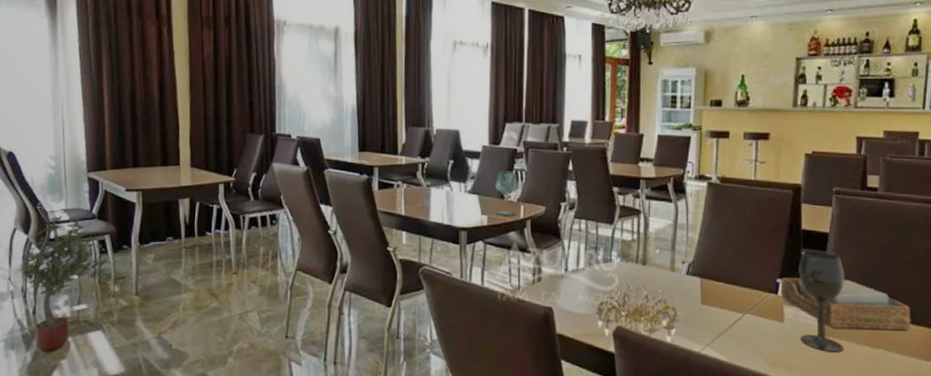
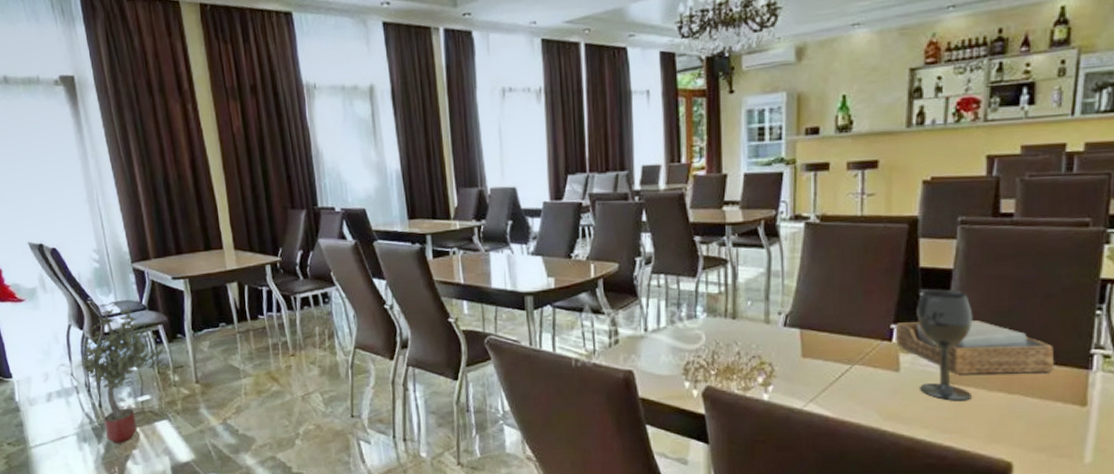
wine glass: present [494,171,519,217] -> none [559,227,587,277]

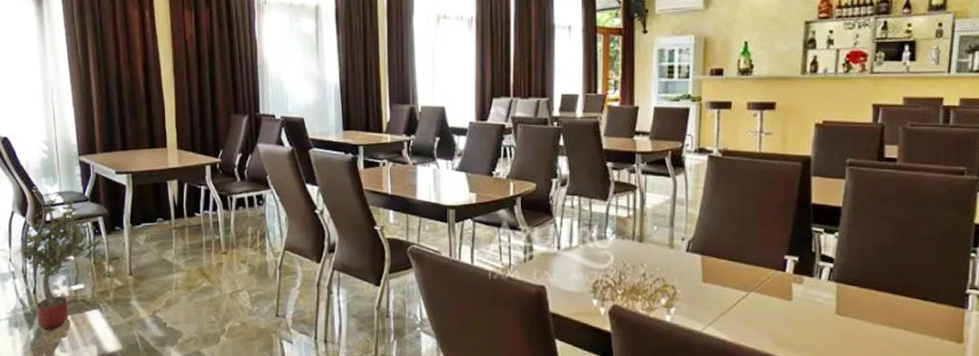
napkin holder: present [895,320,1055,375] -> none [788,254,934,310]
wine glass: present [916,289,973,401] -> none [808,224,860,332]

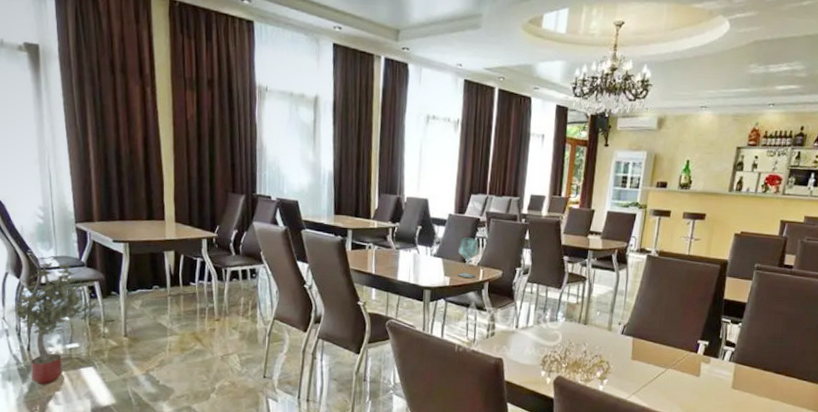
wine glass: none [482,147,508,194] -> present [458,237,480,279]

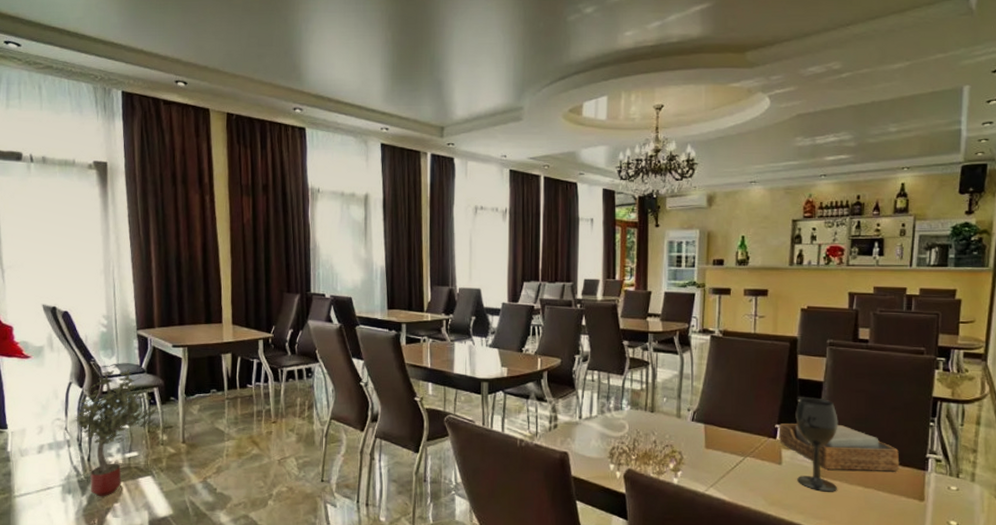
wine glass: present [458,237,480,279] -> none [513,326,536,368]
napkin holder: none [699,339,807,387] -> present [778,423,900,472]
wine glass: none [712,316,756,403] -> present [795,397,838,492]

